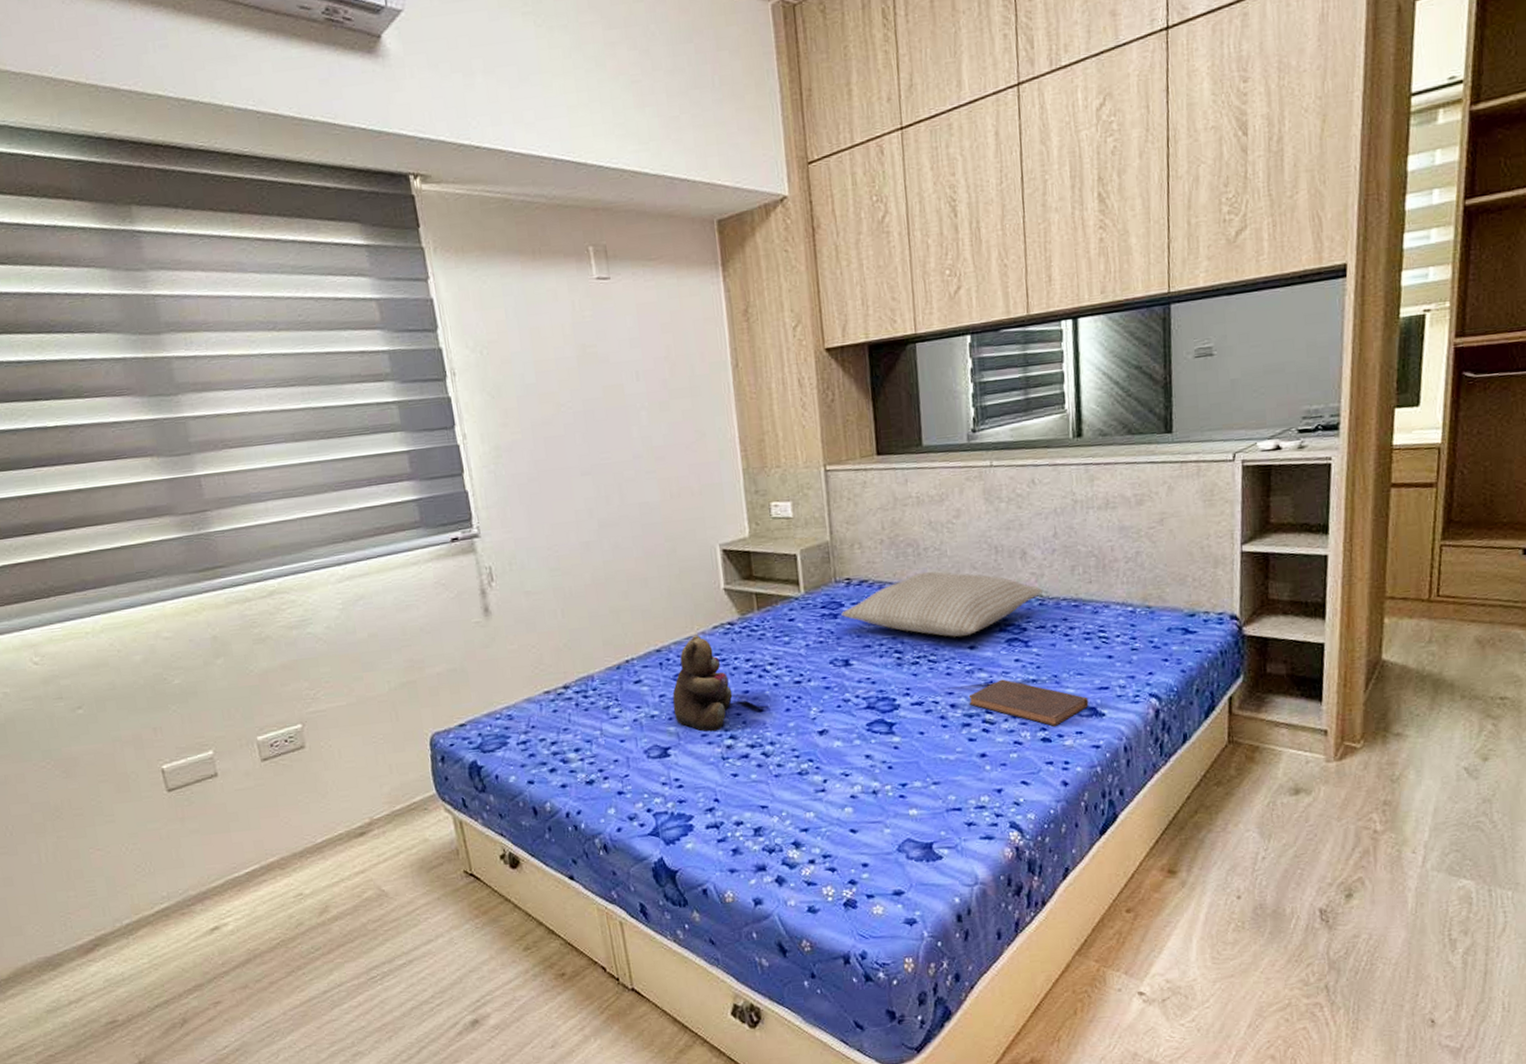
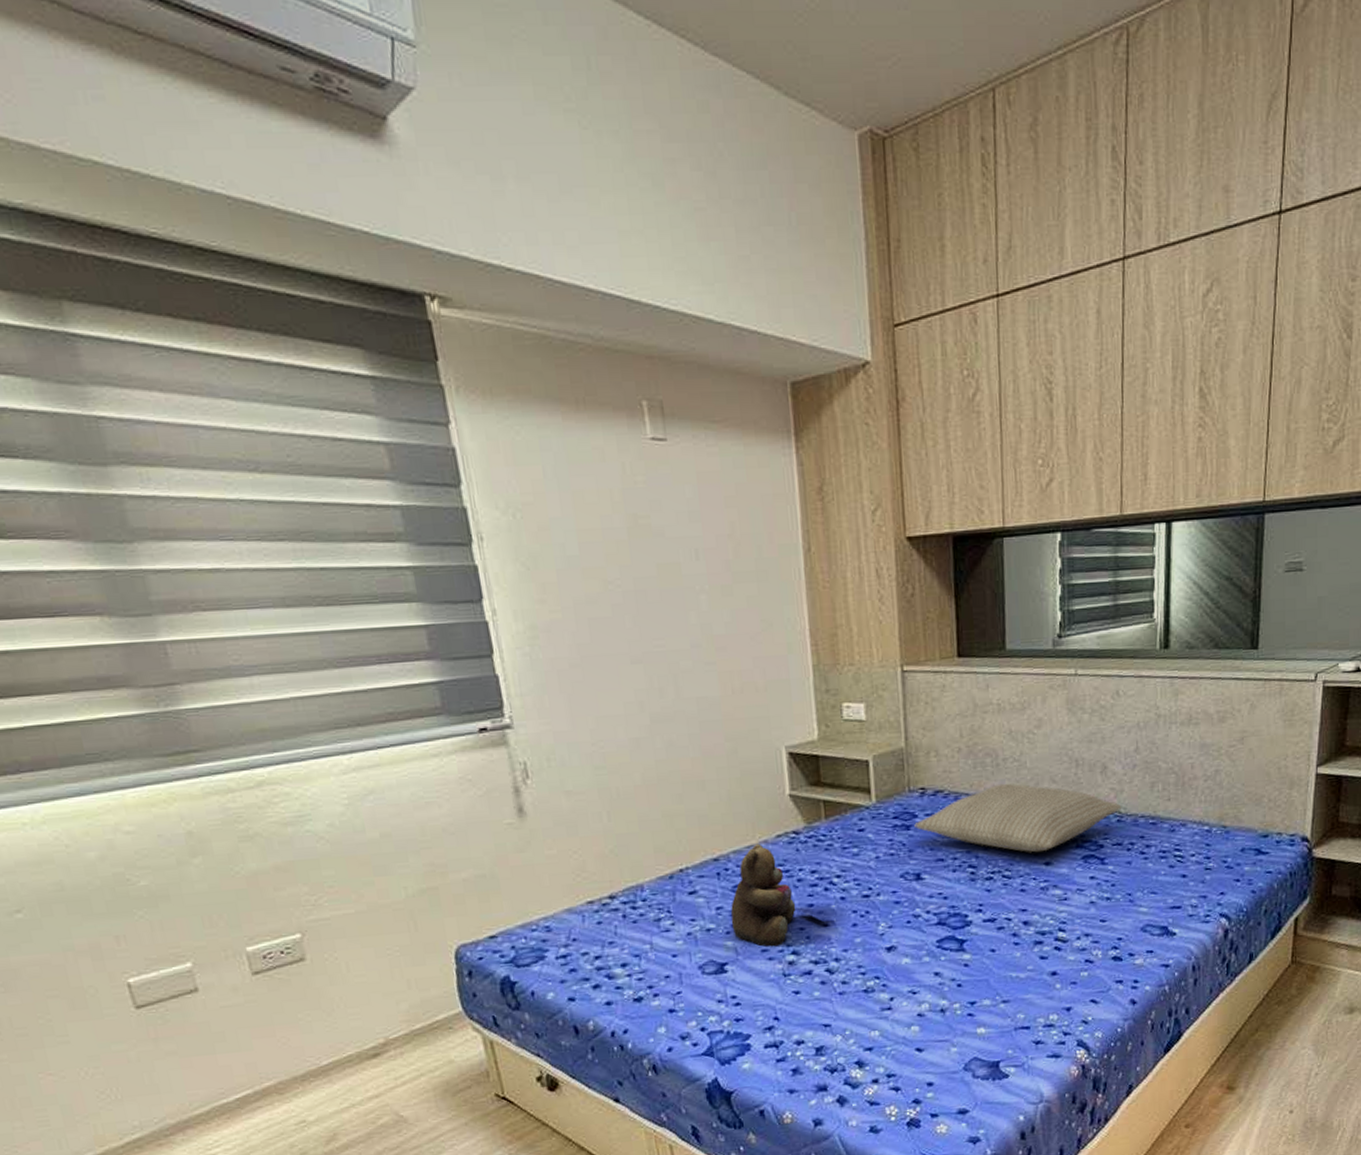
book: present [968,679,1089,726] -> none [1042,896,1161,945]

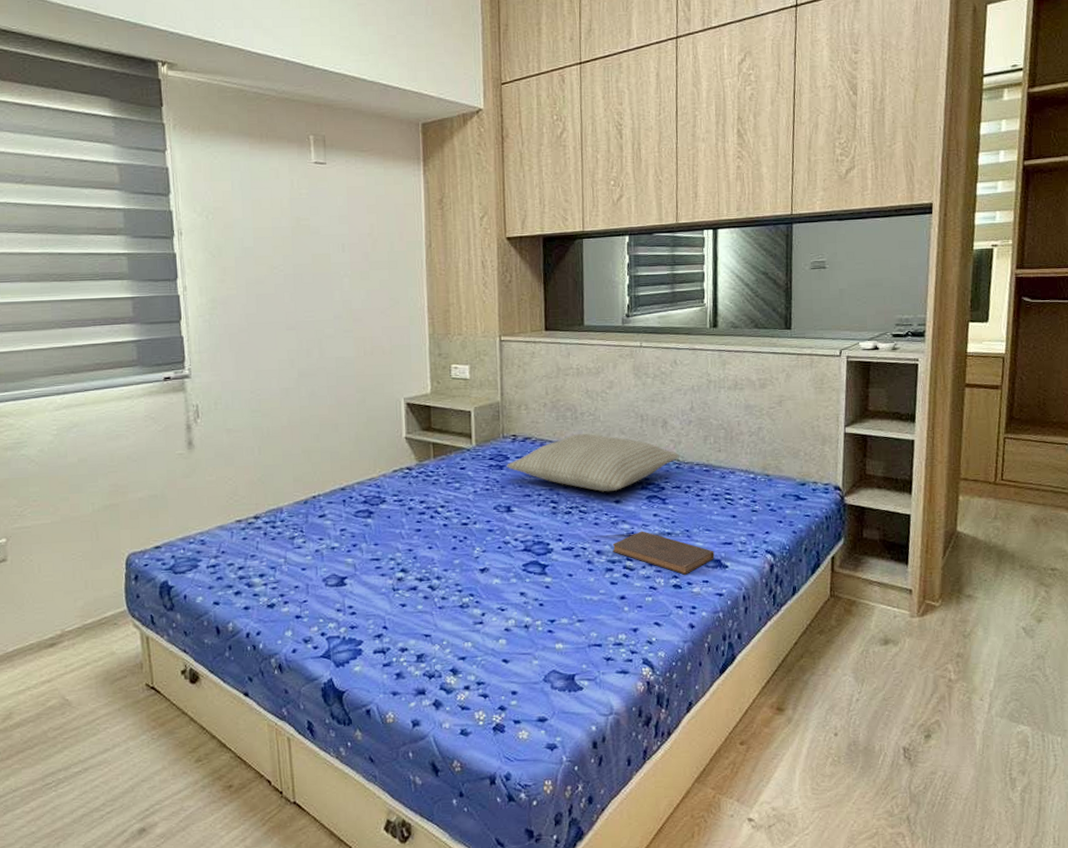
teddy bear: present [731,843,796,947] -> none [352,476,406,565]
book: none [1042,896,1161,945] -> present [612,531,715,575]

